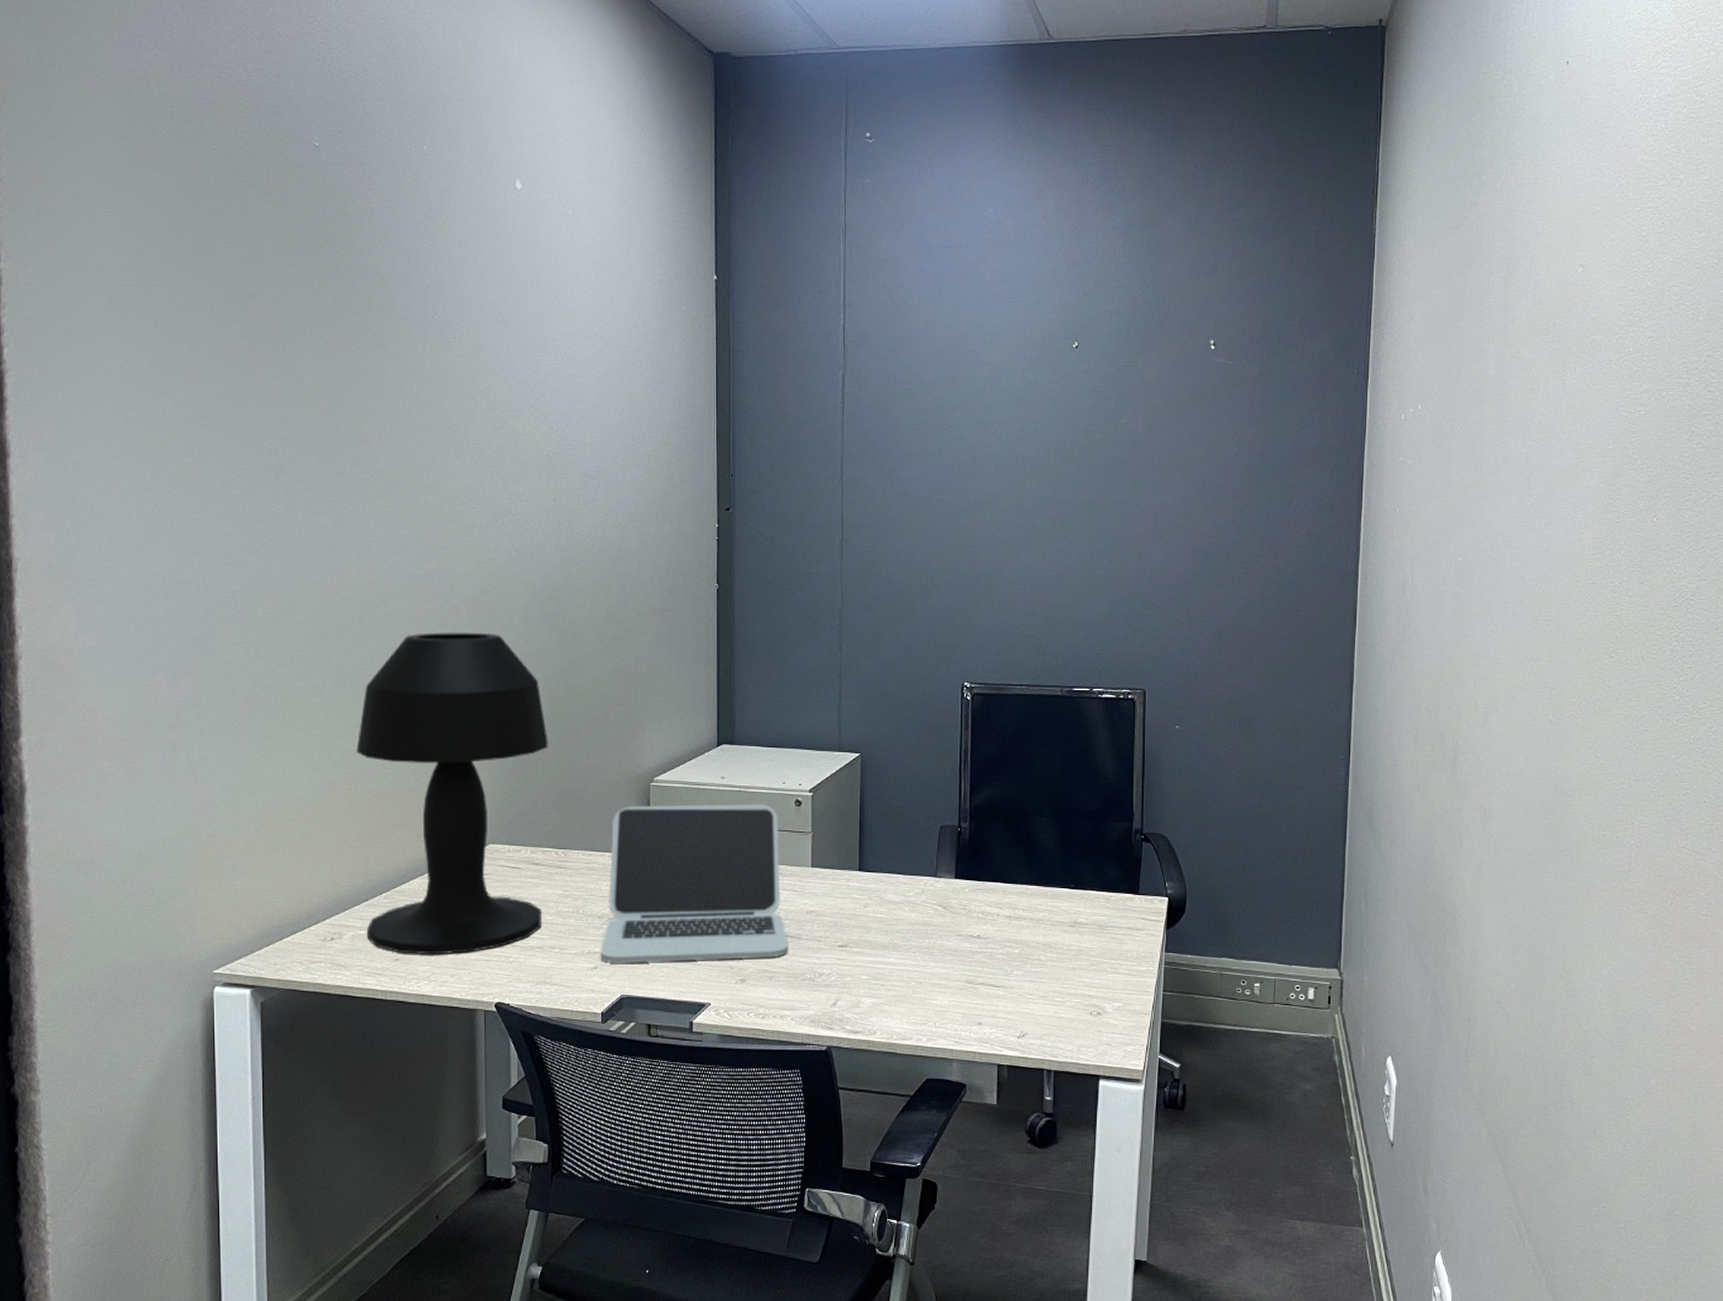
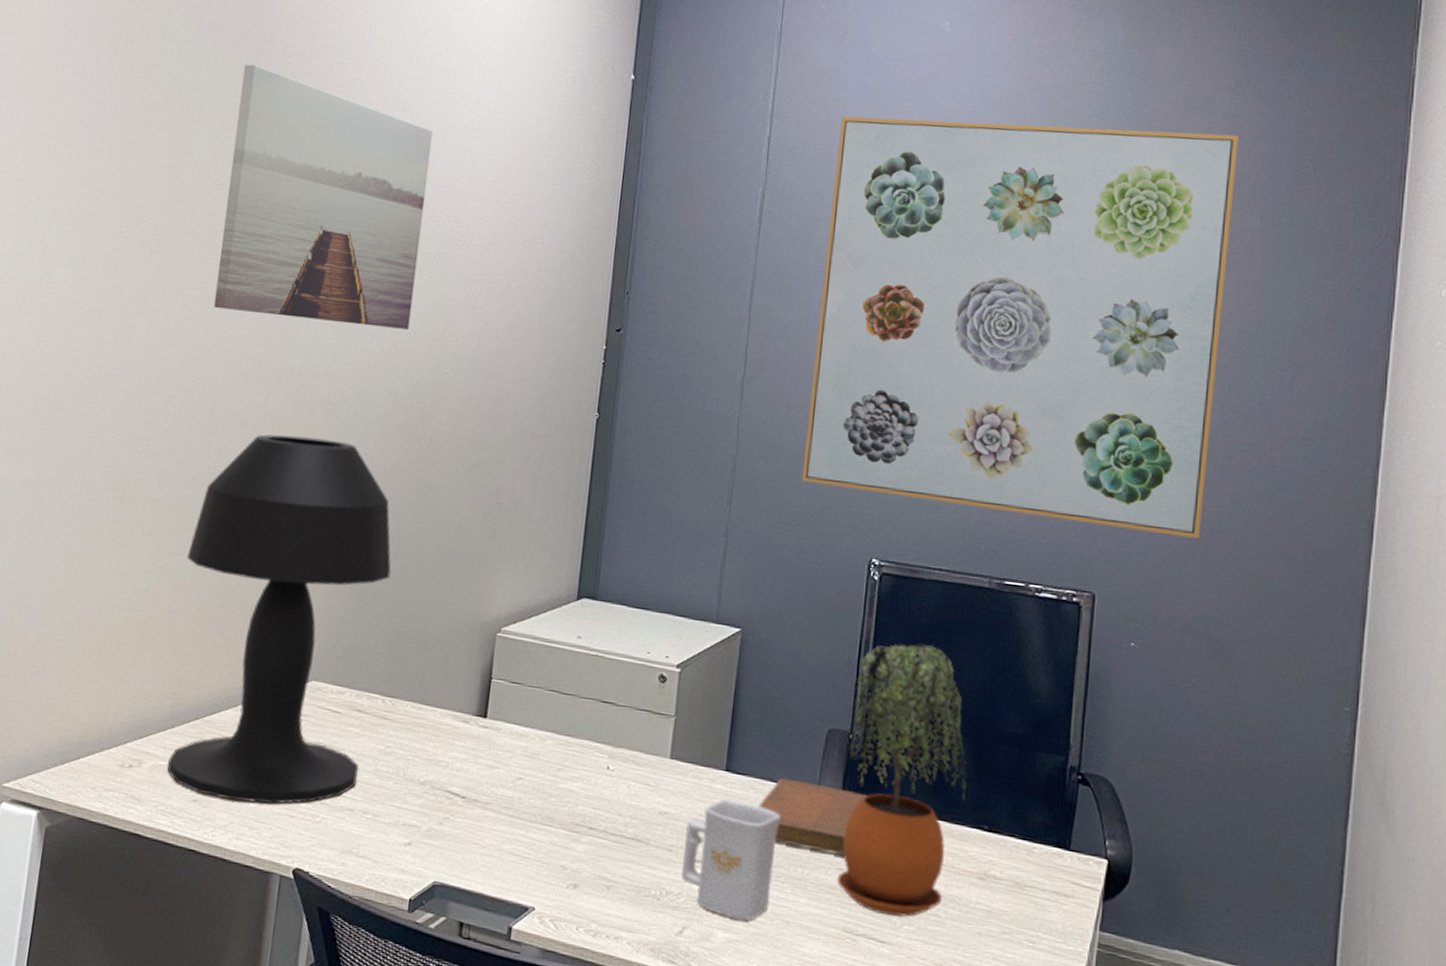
wall art: none [341,288,536,526] -> present [213,64,434,330]
laptop: present [600,803,788,964] -> none [416,657,638,863]
mug: none [830,893,907,987] -> present [681,799,781,921]
notebook: none [889,869,977,925] -> present [758,777,869,857]
wall art: none [899,295,1238,636] -> present [801,116,1239,539]
potted plant: none [956,747,1054,966] -> present [836,643,967,918]

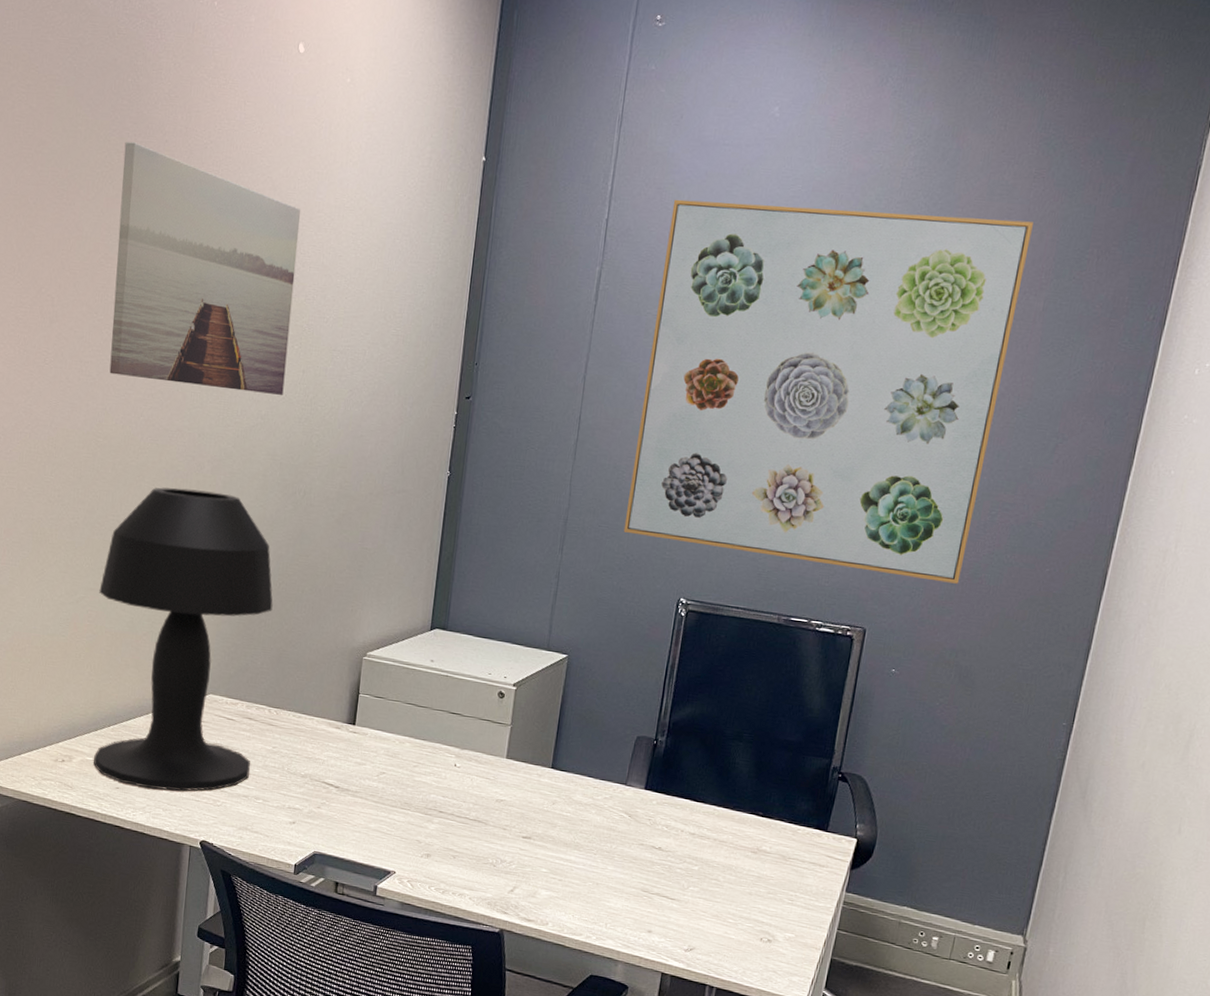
mug: present [681,799,781,921] -> none [513,790,595,883]
notebook: present [758,777,869,857] -> none [577,774,667,835]
potted plant: present [836,643,967,918] -> none [638,668,749,881]

